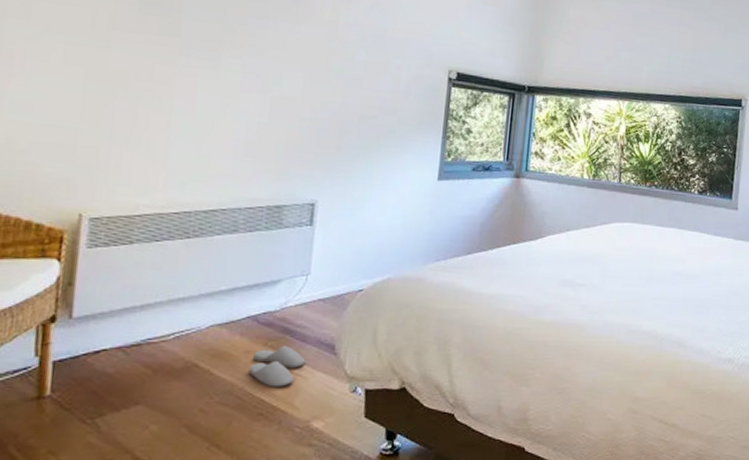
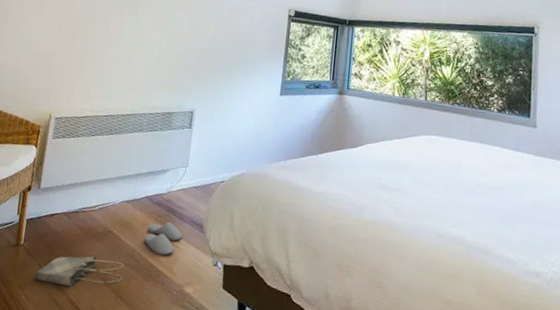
tote bag: none [74,399,219,442] -> present [34,256,123,287]

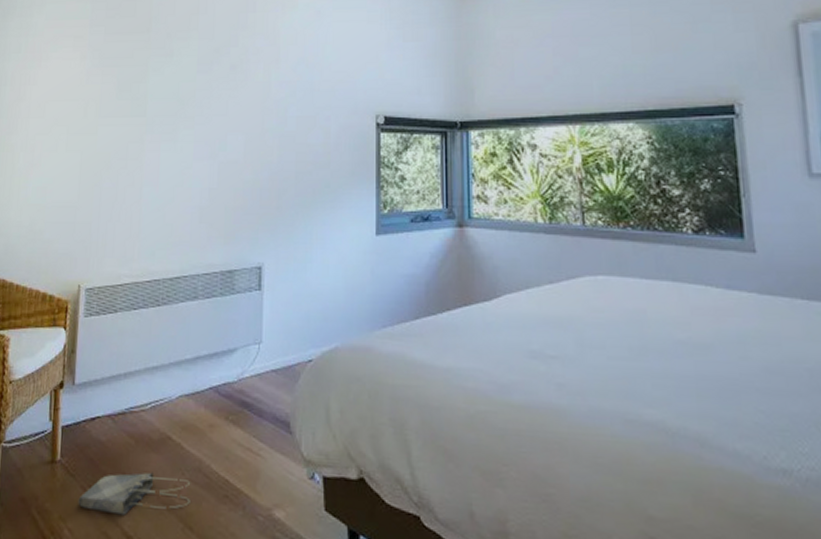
slippers: present [144,221,183,256] -> none [213,420,264,468]

